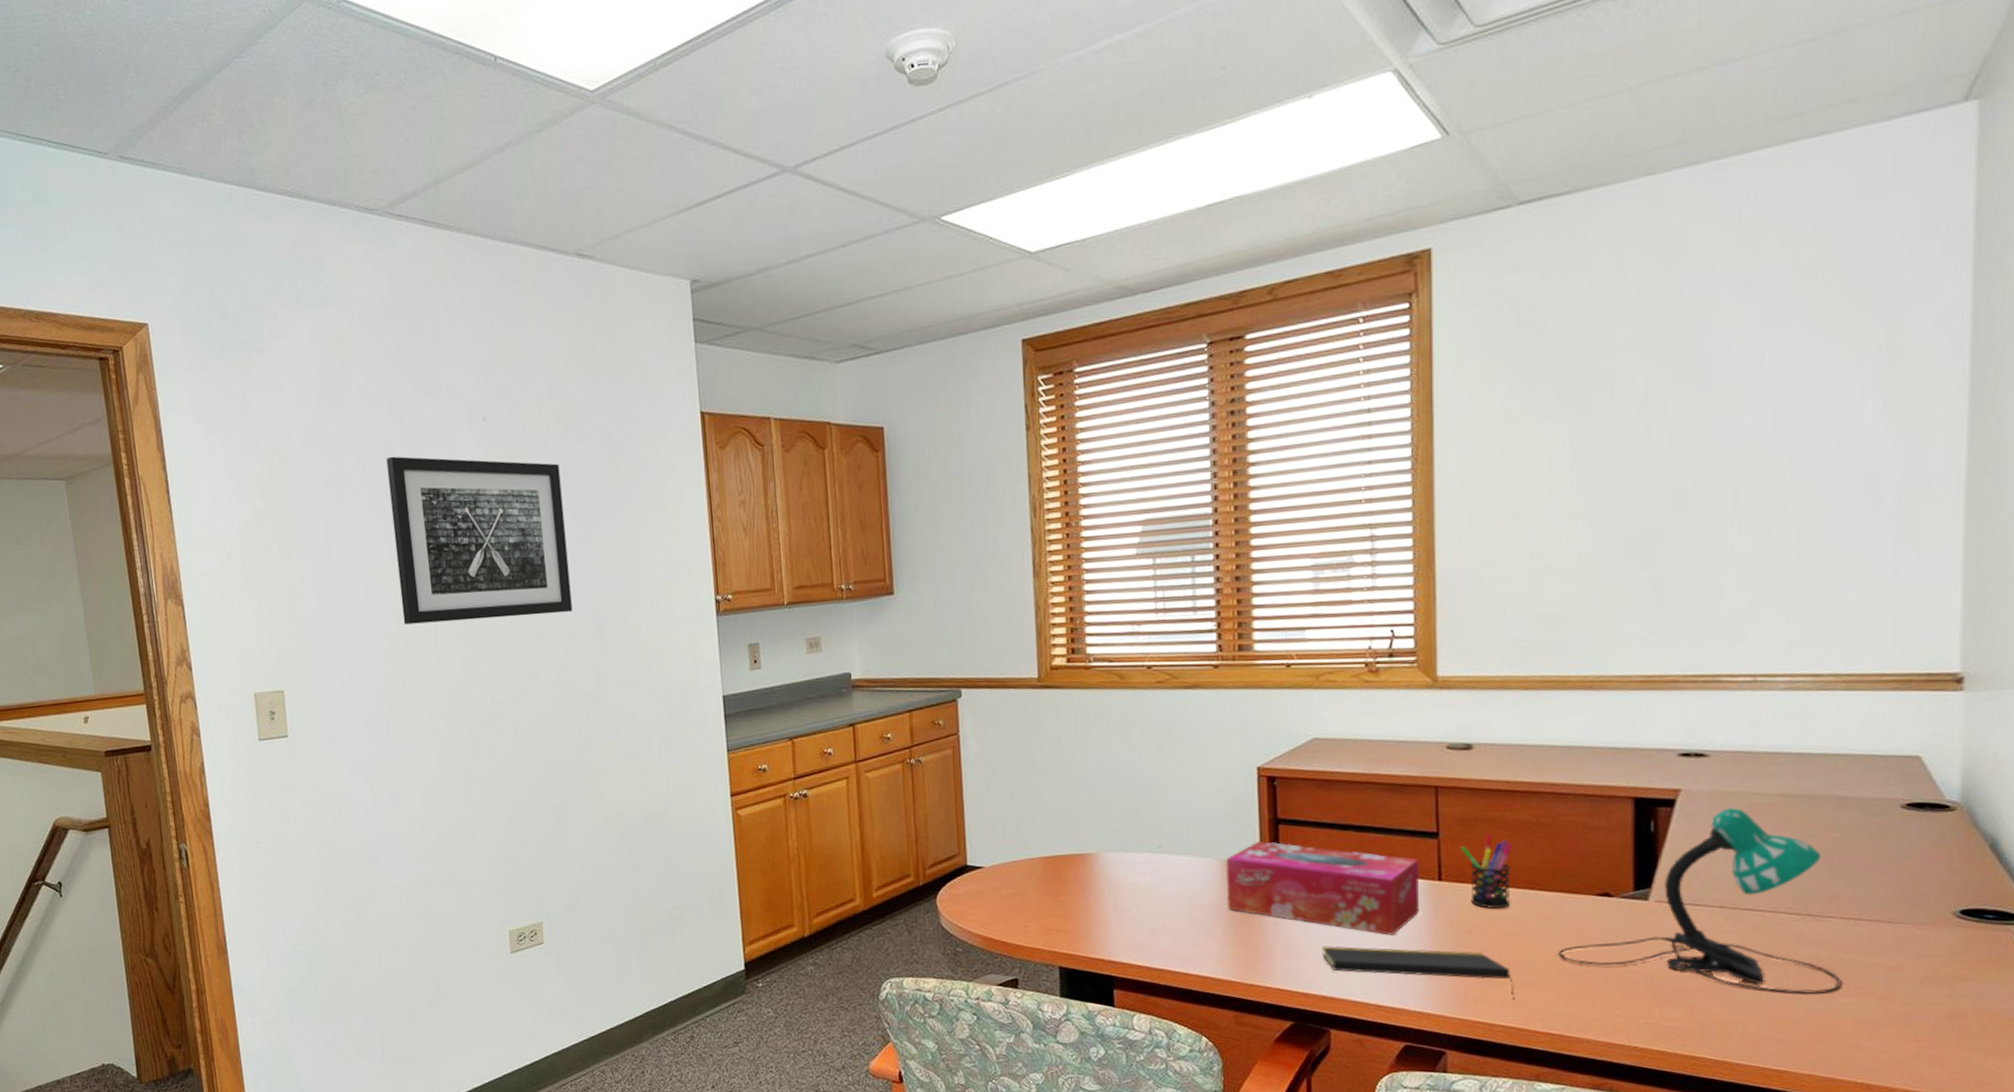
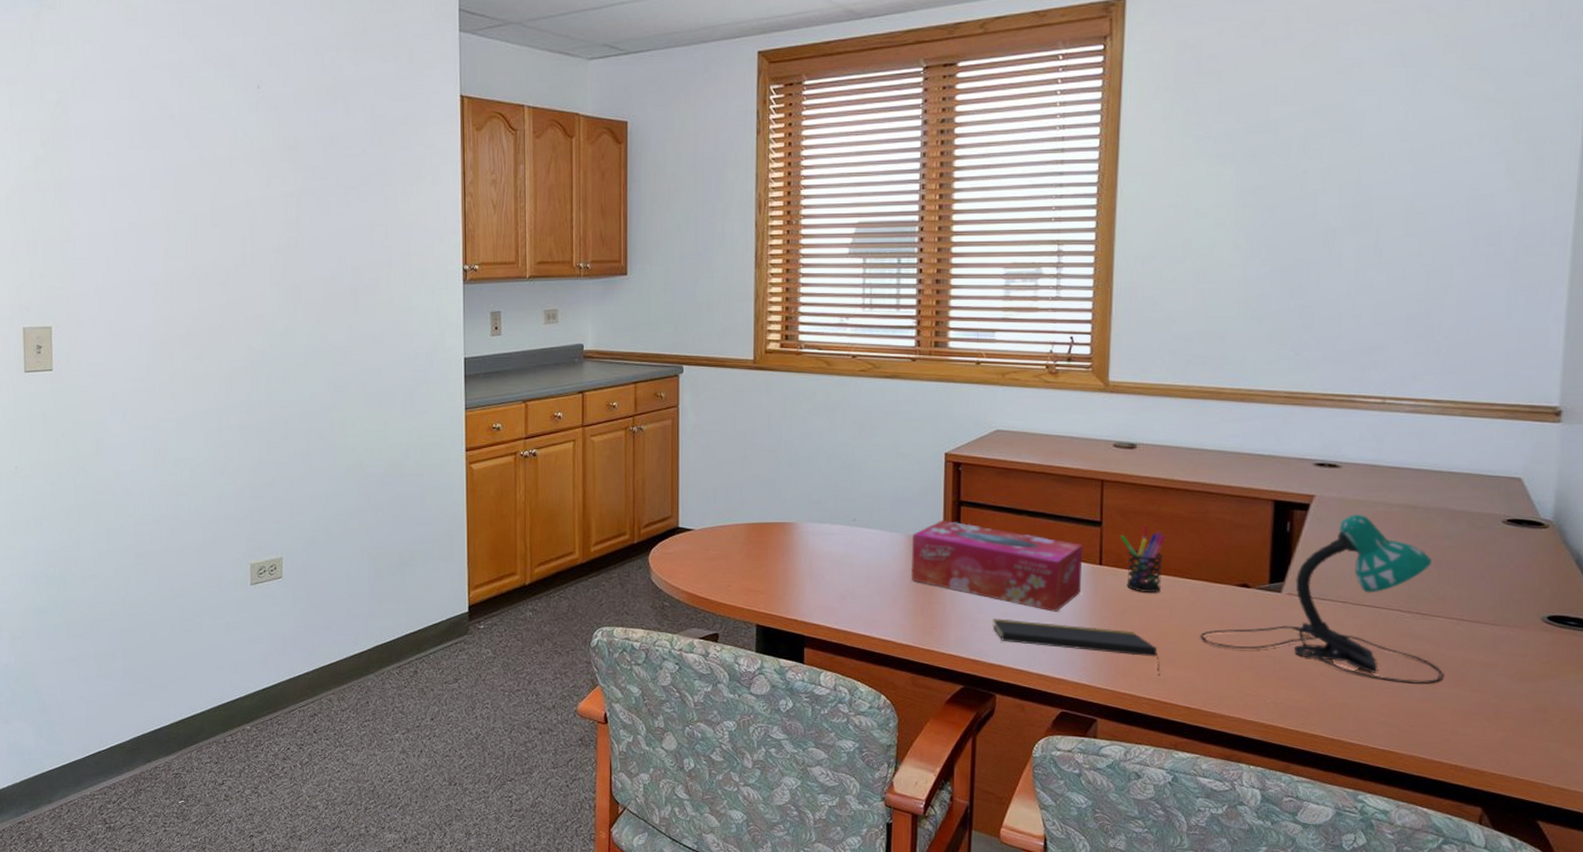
wall art: present [386,456,573,625] -> none [163,115,330,273]

